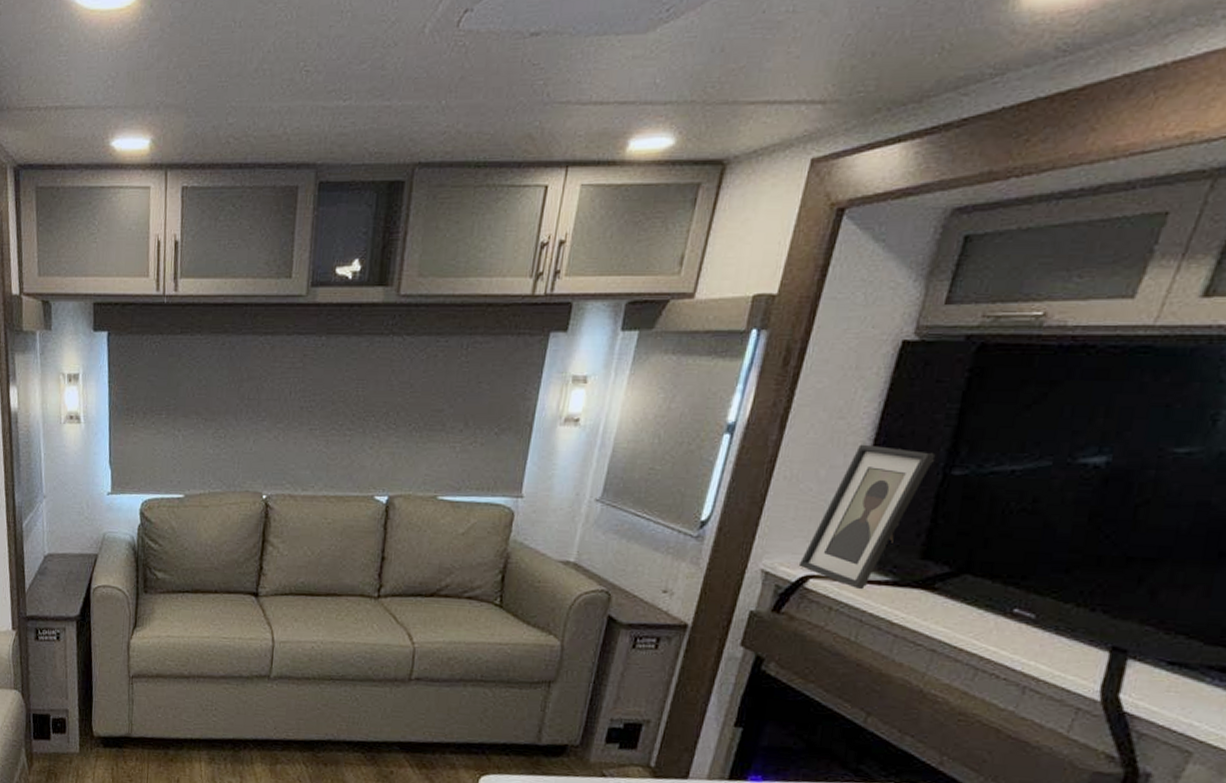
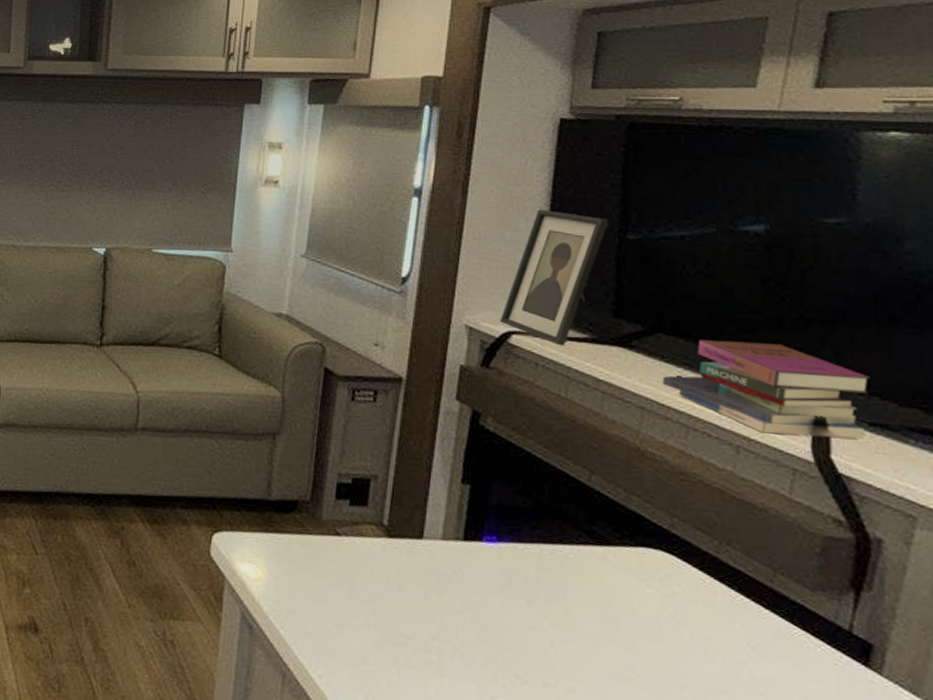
books: none [959,581,1181,678] -> present [662,340,870,439]

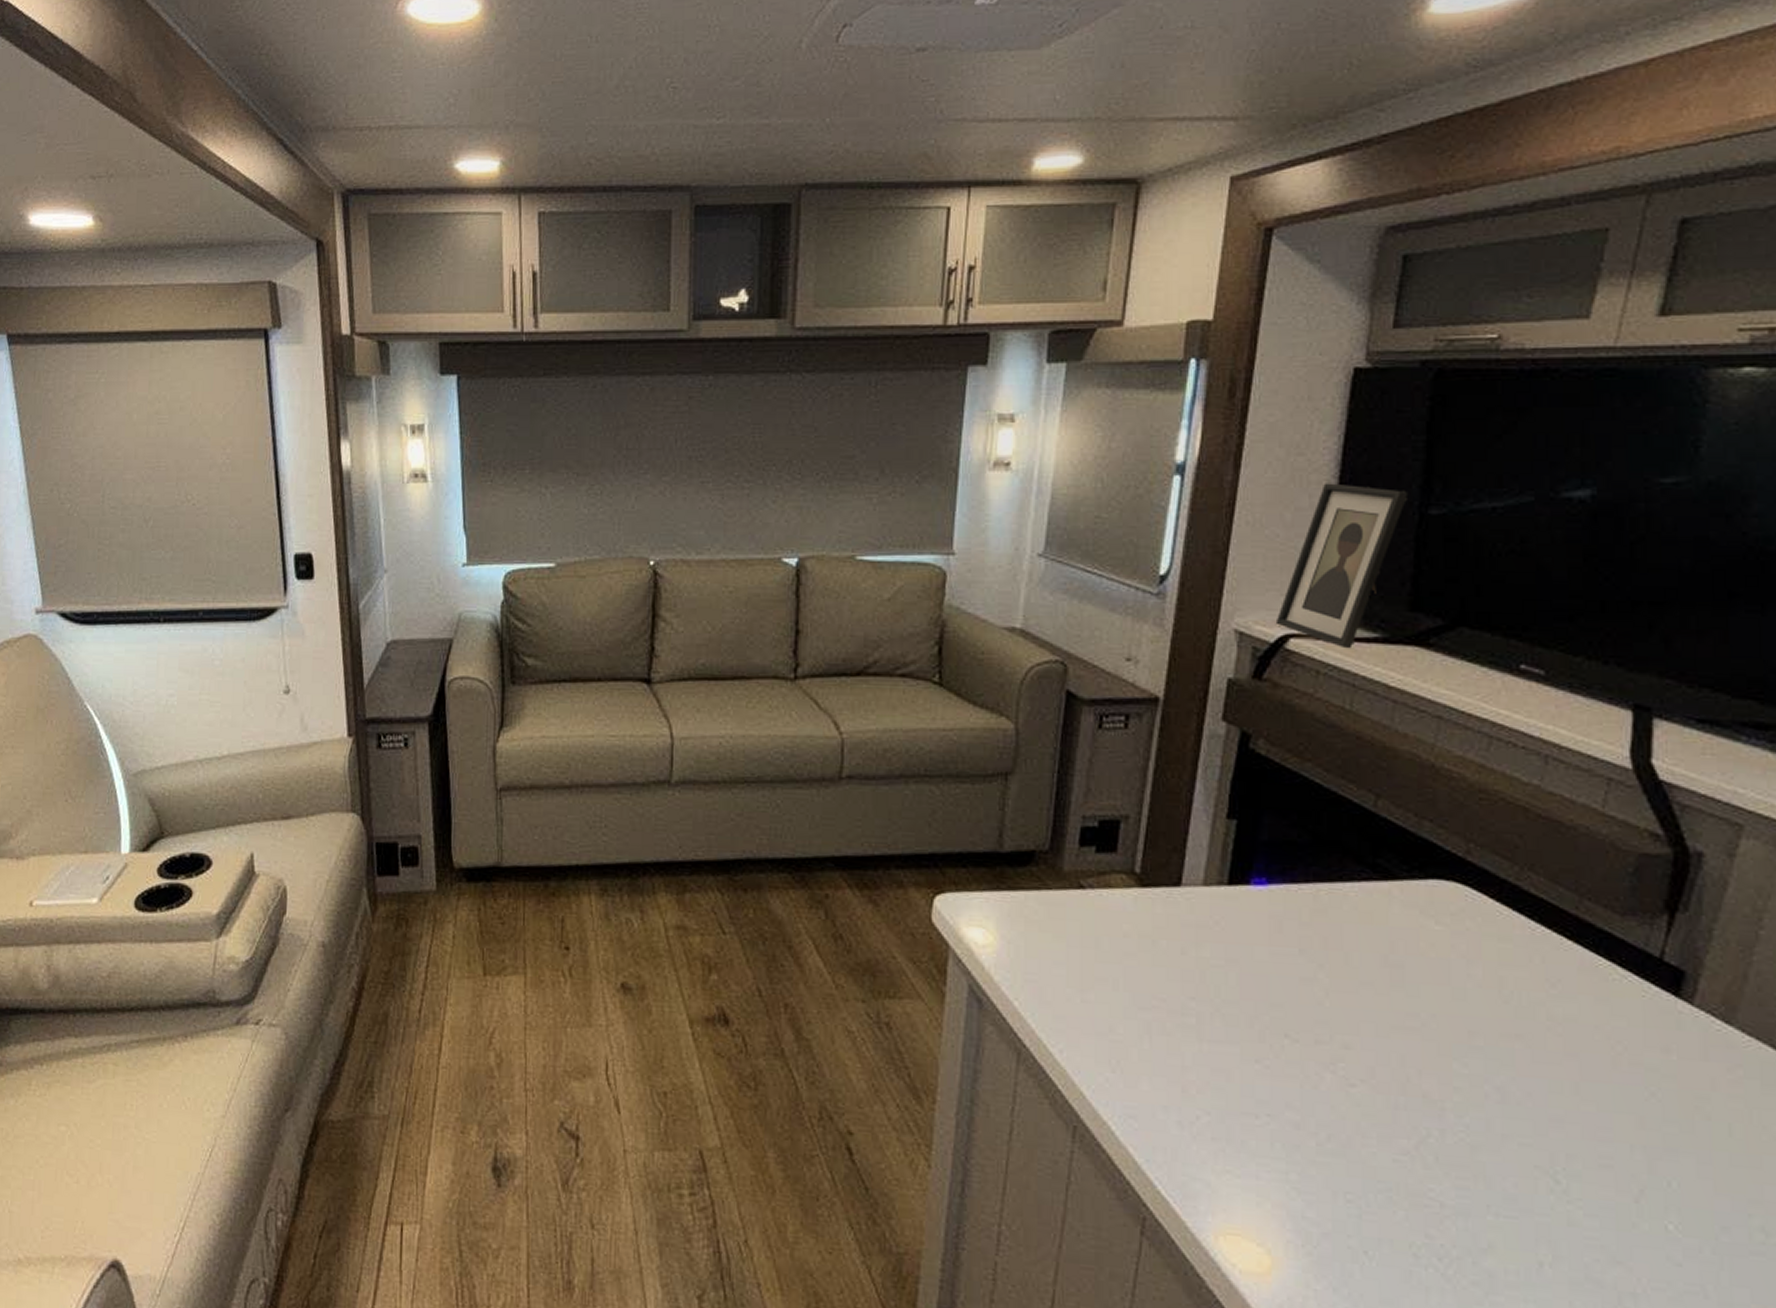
books: present [662,340,870,439] -> none [1463,631,1702,740]

